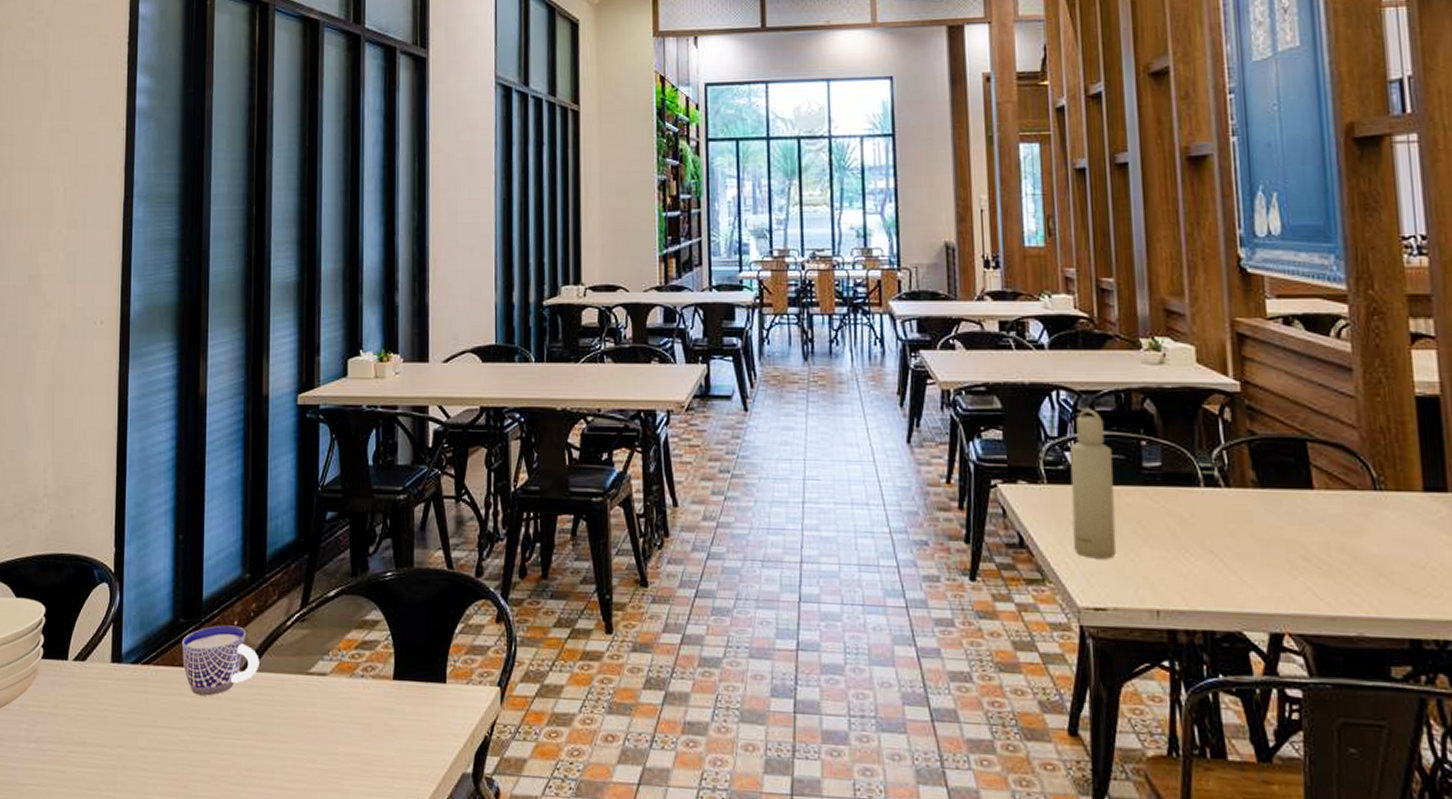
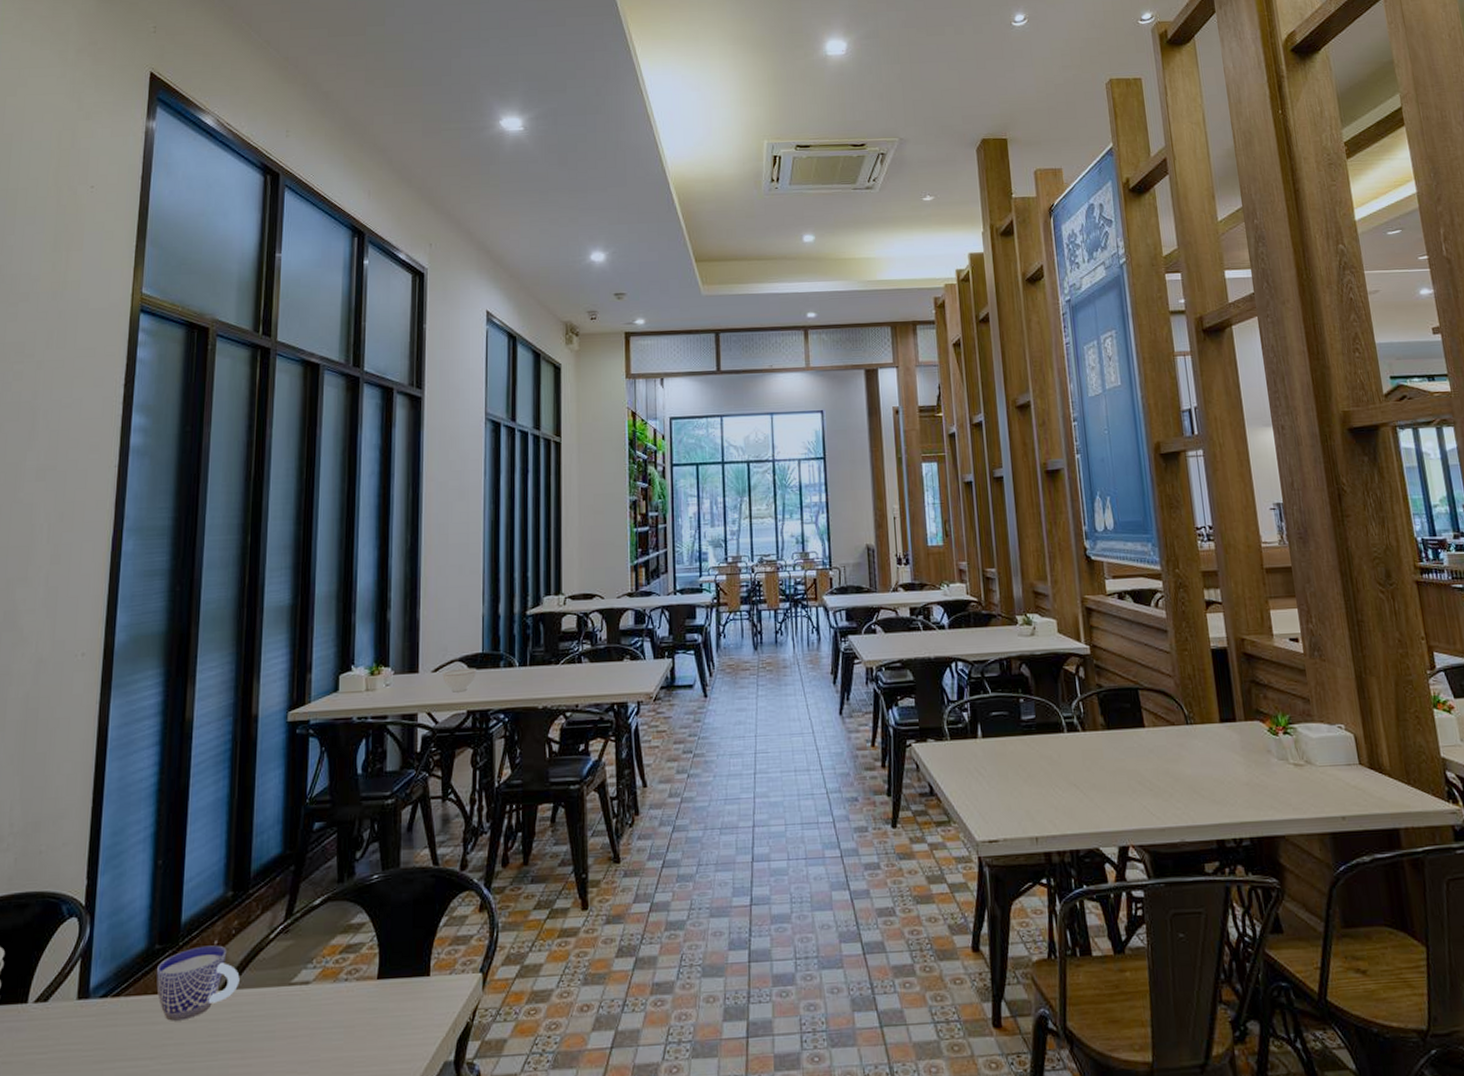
bowl: none [453,360,490,386] -> present [442,668,477,693]
bottle: present [1070,409,1117,559] -> none [967,675,1005,800]

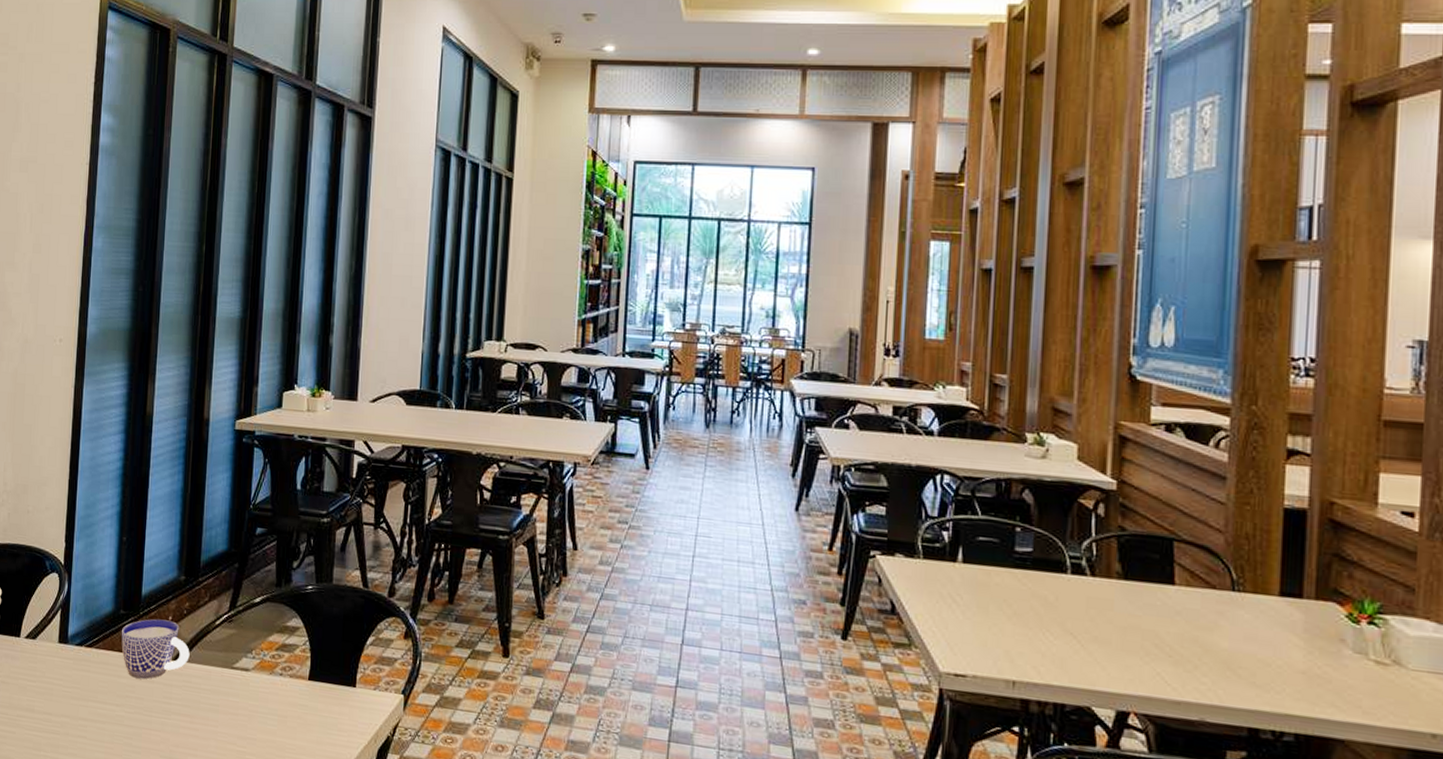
bowl: present [442,668,477,693] -> none [380,402,414,426]

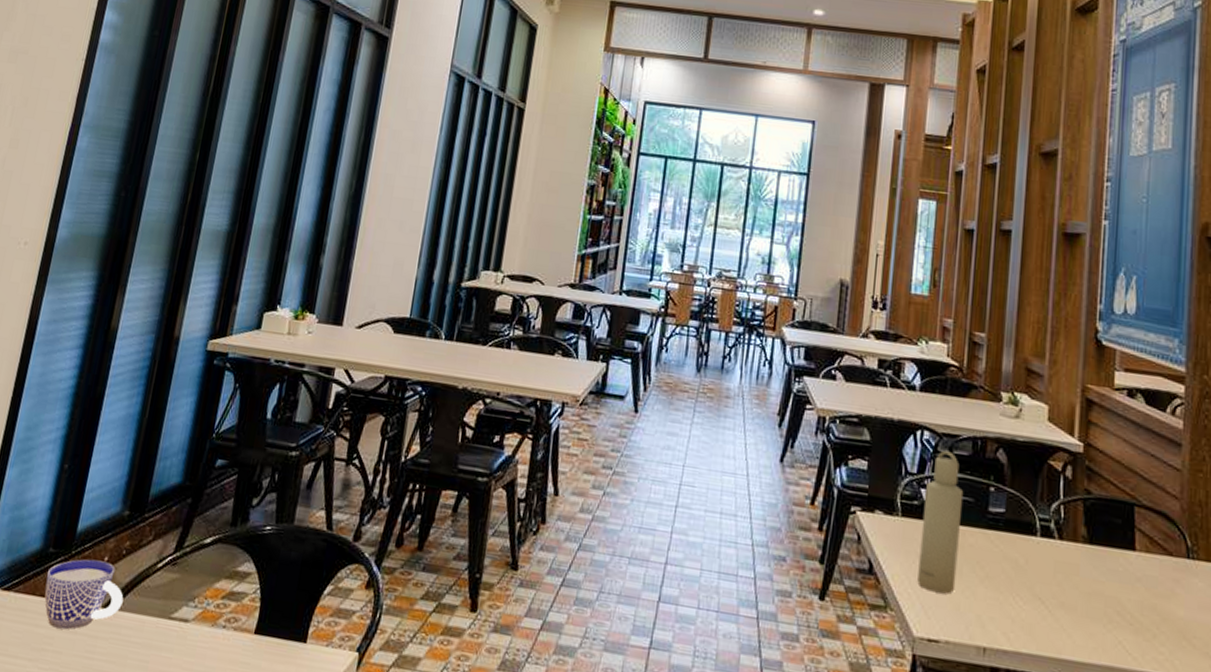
bottle: none [942,493,988,632] -> present [917,450,964,594]

